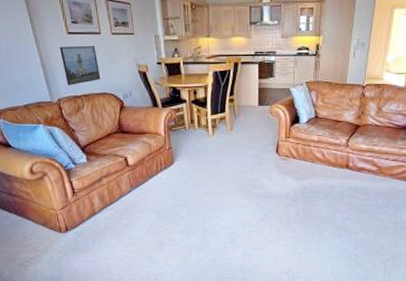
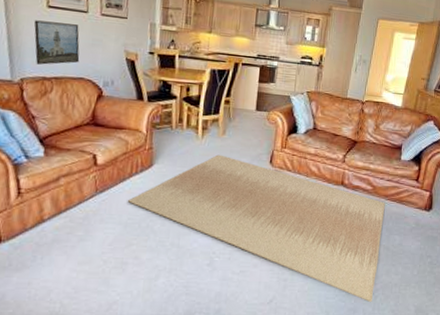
rug: none [157,149,391,272] -> present [127,154,385,303]

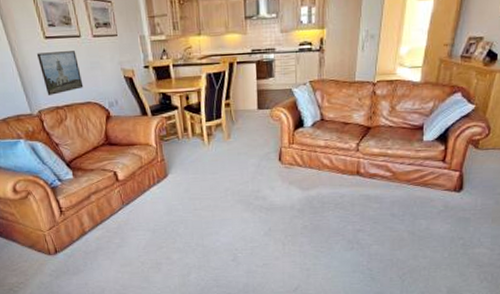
rug: present [127,154,385,303] -> none [151,158,408,286]

